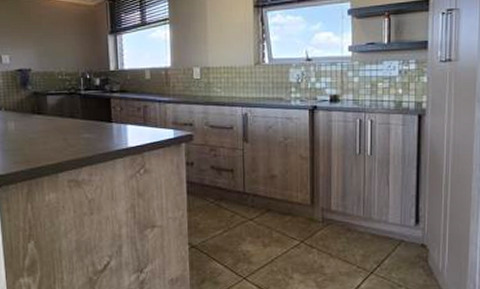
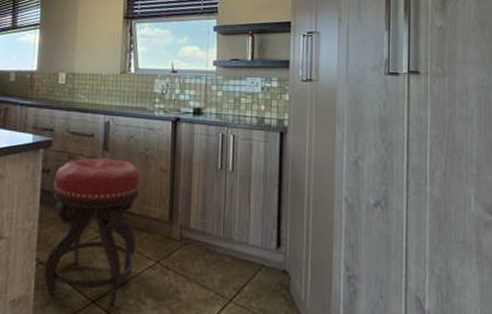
stool: none [196,149,281,280] -> present [43,158,141,305]

